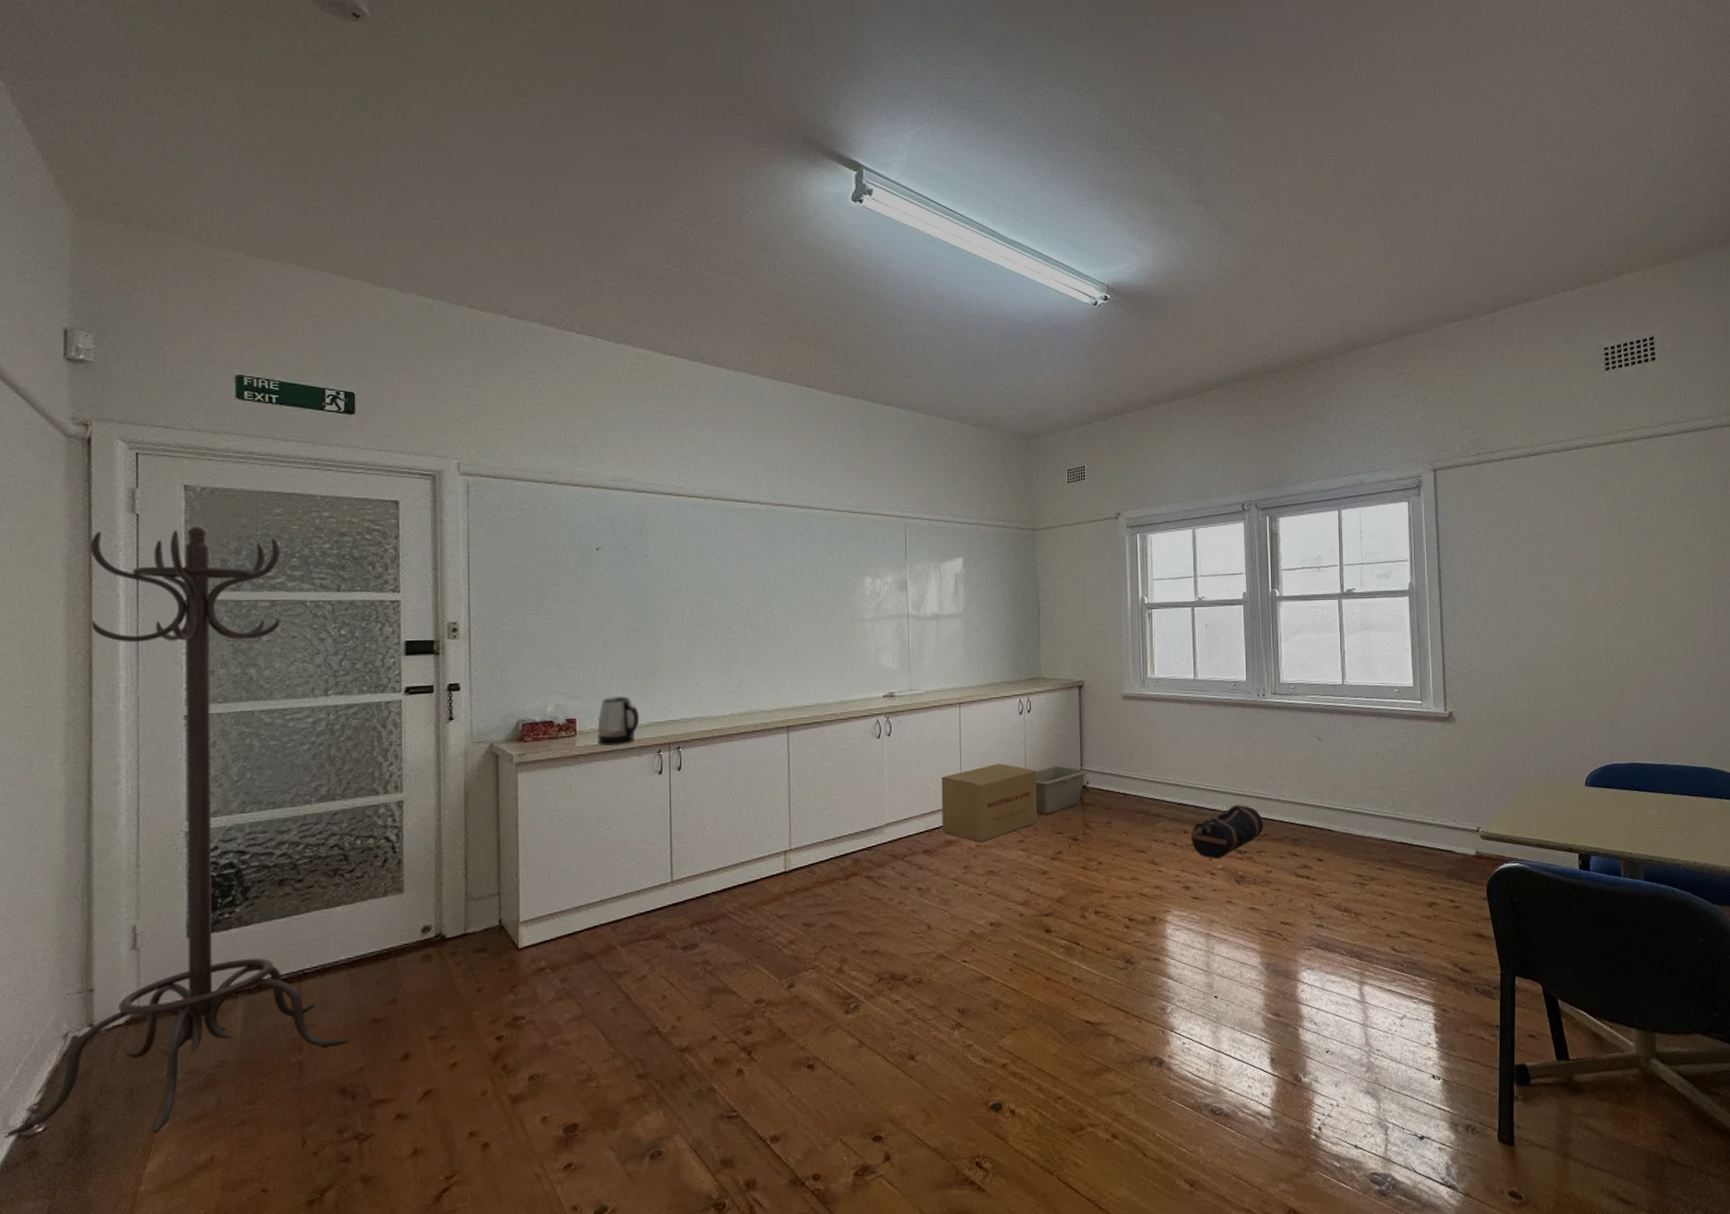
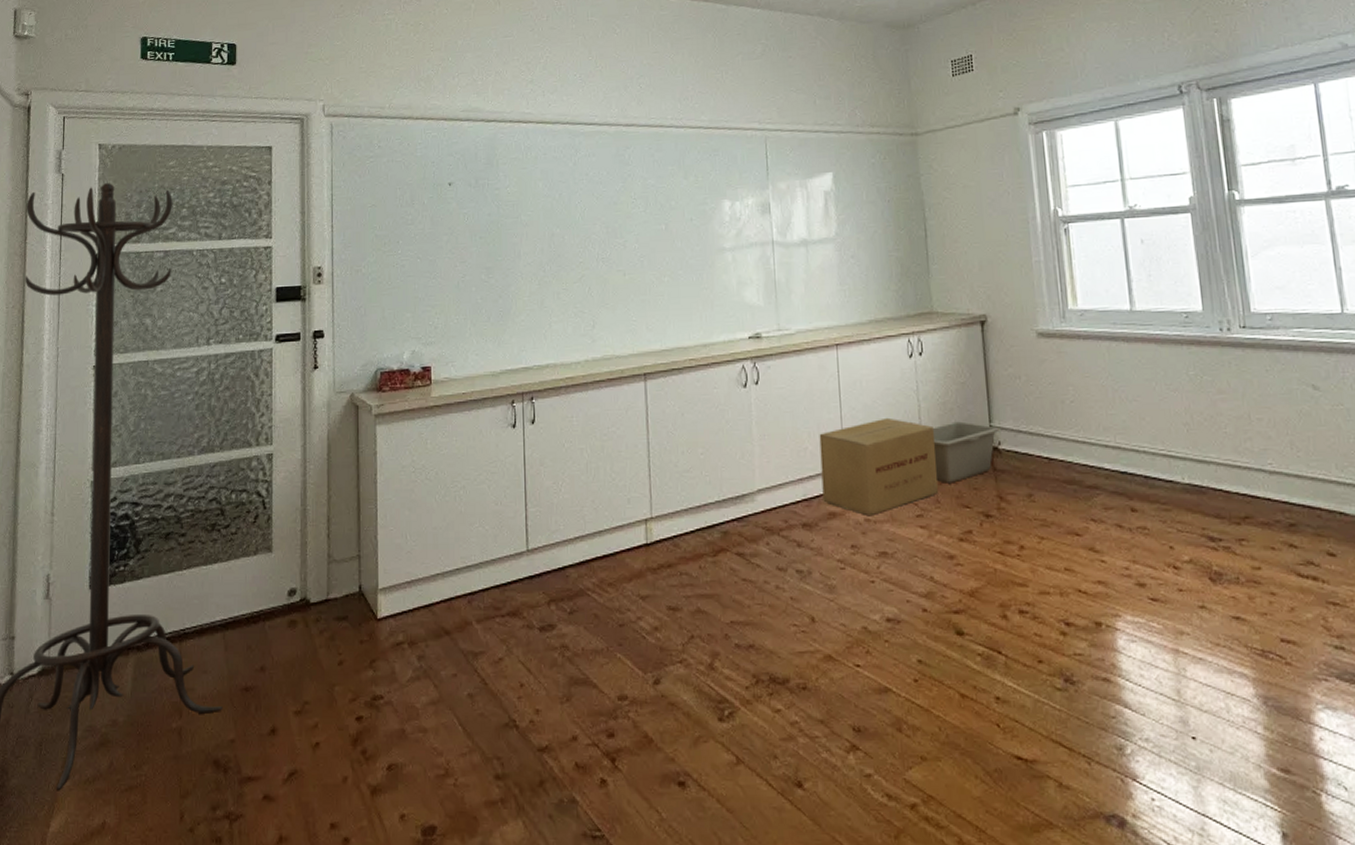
kettle: present [597,695,640,747] -> none [451,340,493,397]
duffel bag: present [1191,804,1264,859] -> none [1141,474,1244,548]

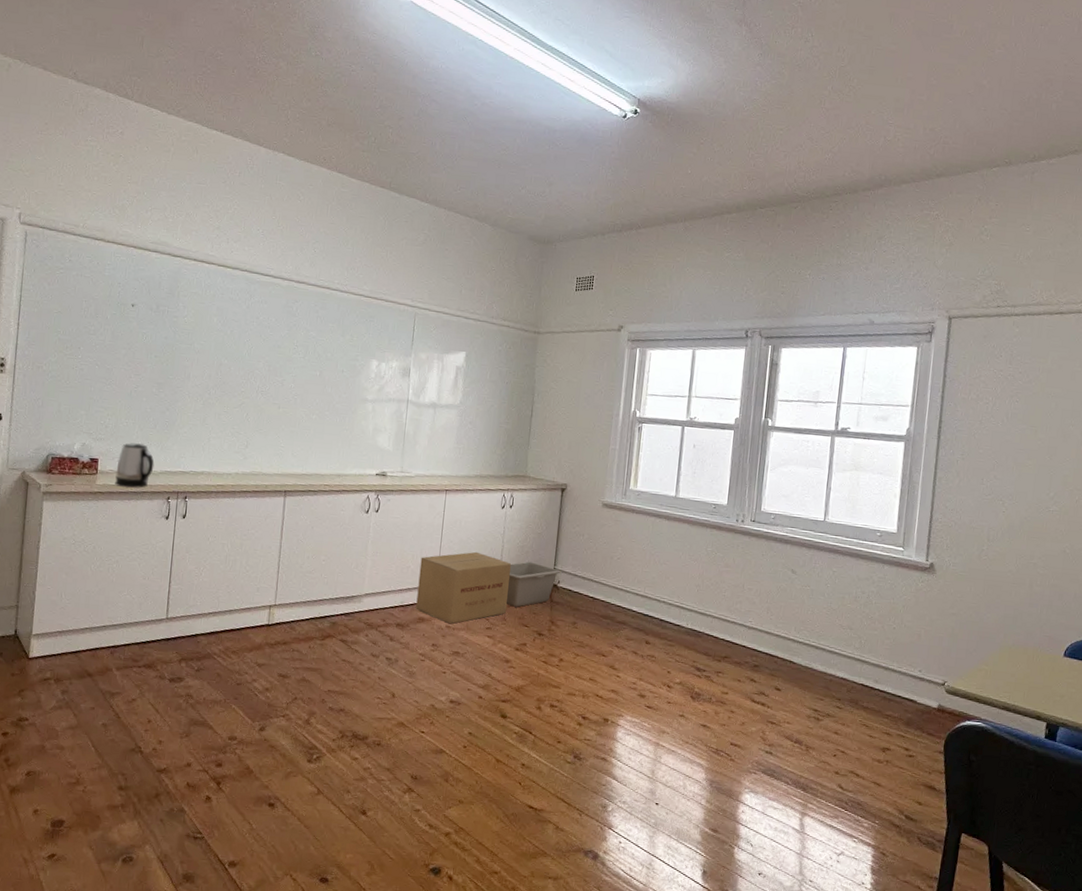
kettle: none [451,340,493,397] -> present [115,442,155,489]

